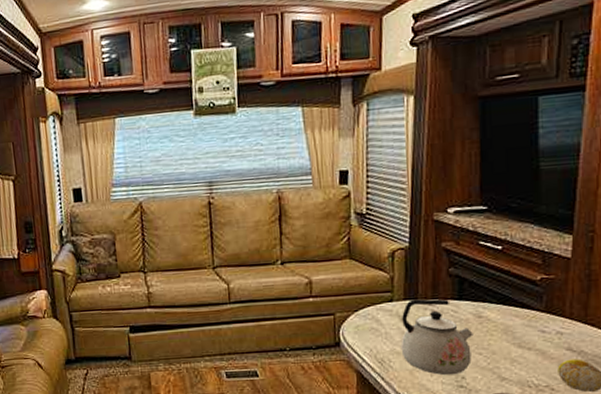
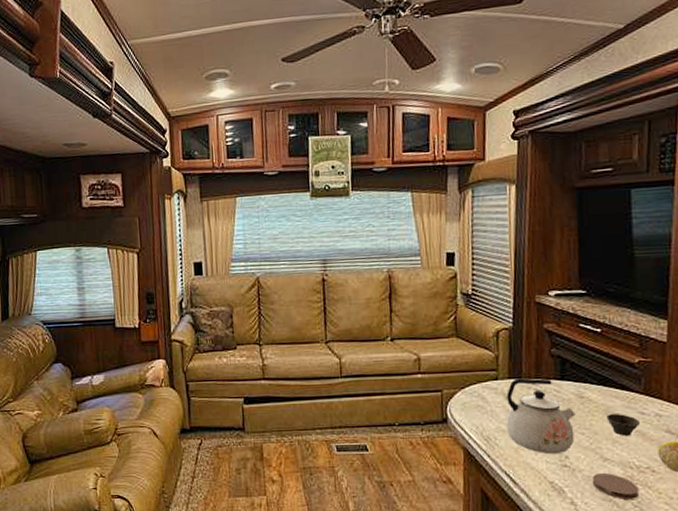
cup: none [505,332,541,355] -> present [606,413,641,436]

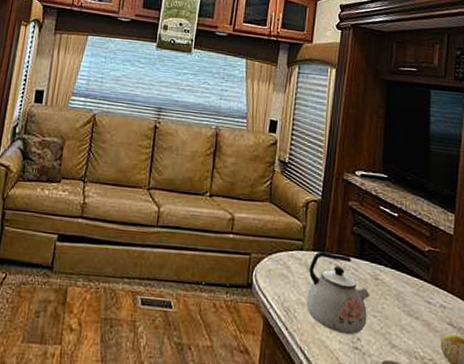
cup: present [606,413,641,436] -> none [397,298,427,324]

